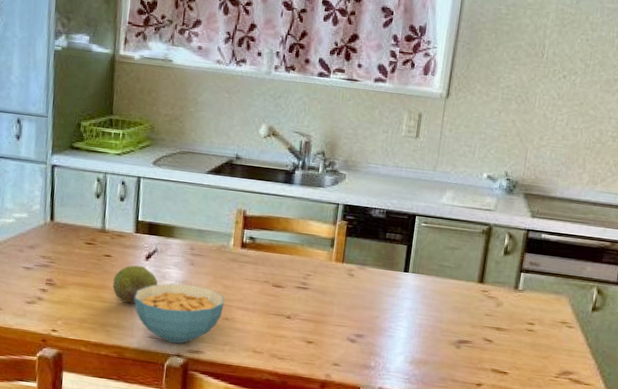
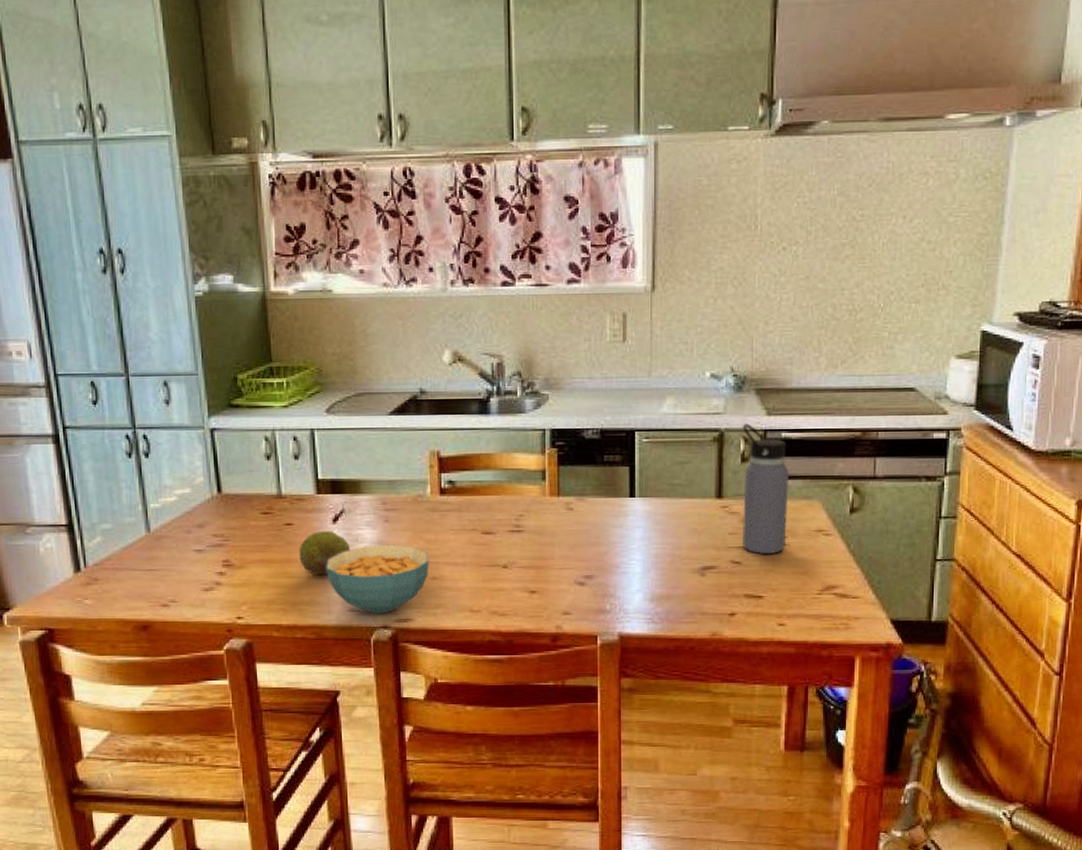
water bottle: none [496,222,545,337] -> present [741,423,789,554]

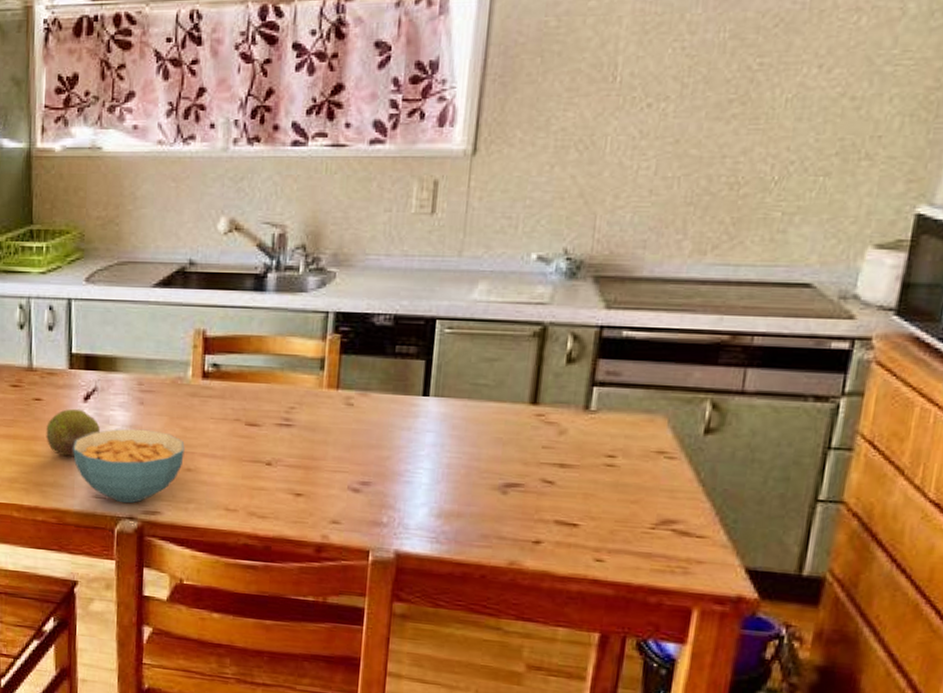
water bottle: present [741,423,789,554] -> none [558,317,628,476]

